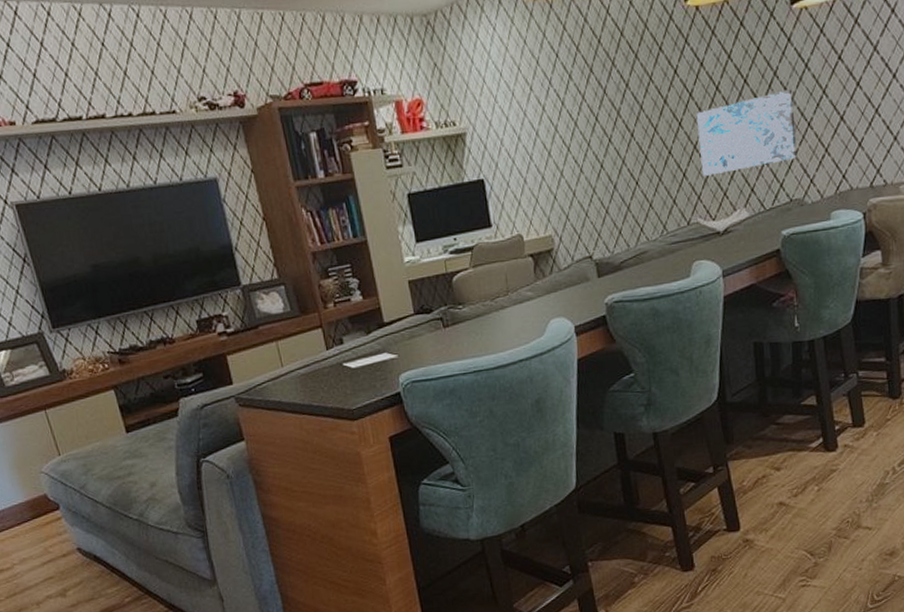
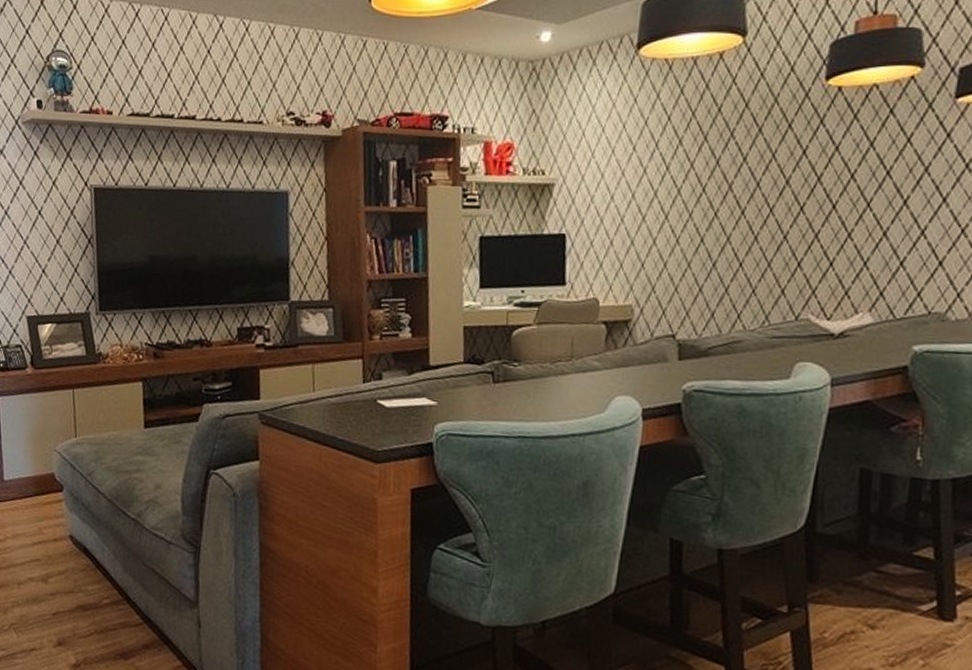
wall art: present [696,89,798,176] -> none [821,189,946,270]

